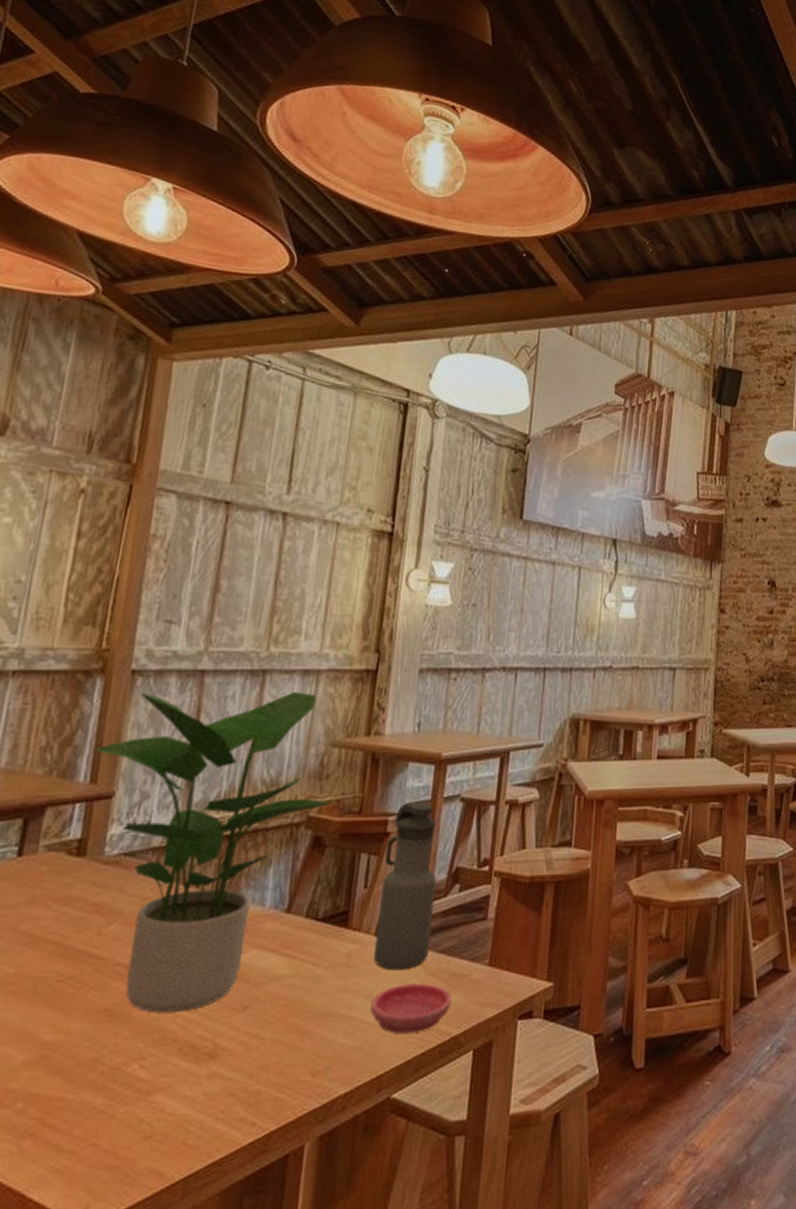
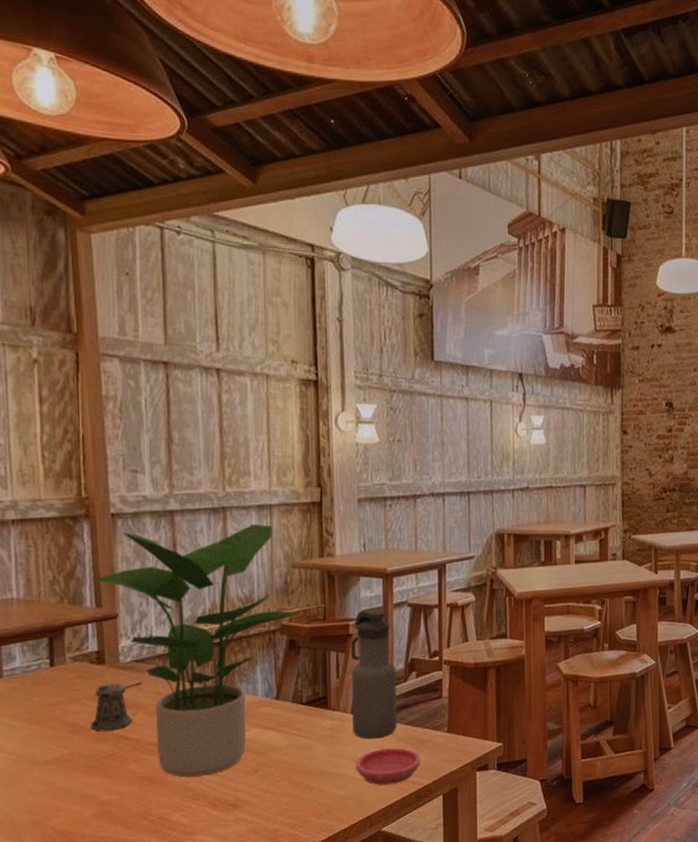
pepper shaker: none [50,881,128,946] -> present [90,682,143,732]

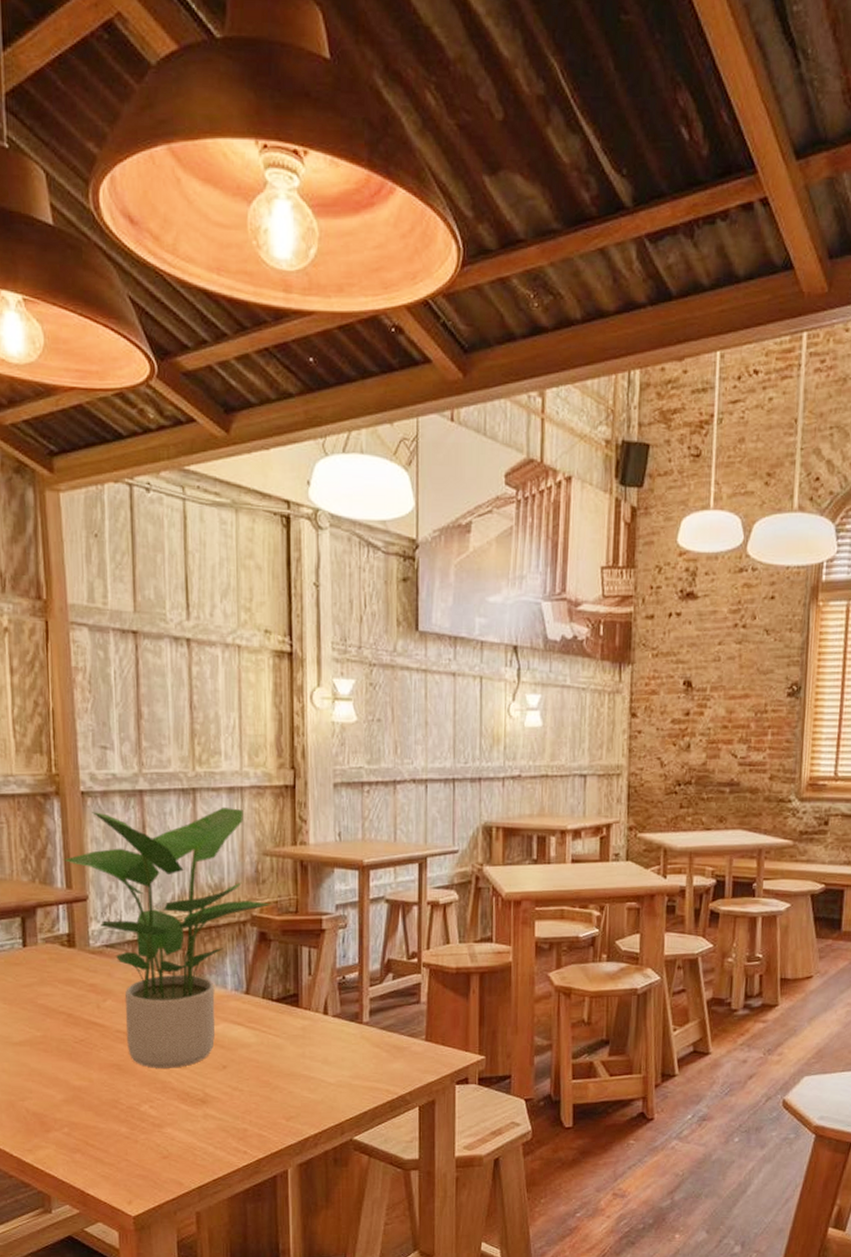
pepper shaker: present [90,682,143,732] -> none [62,967,113,1016]
water bottle: present [350,608,397,739] -> none [323,903,372,1042]
saucer: present [356,748,421,785] -> none [327,1053,396,1091]

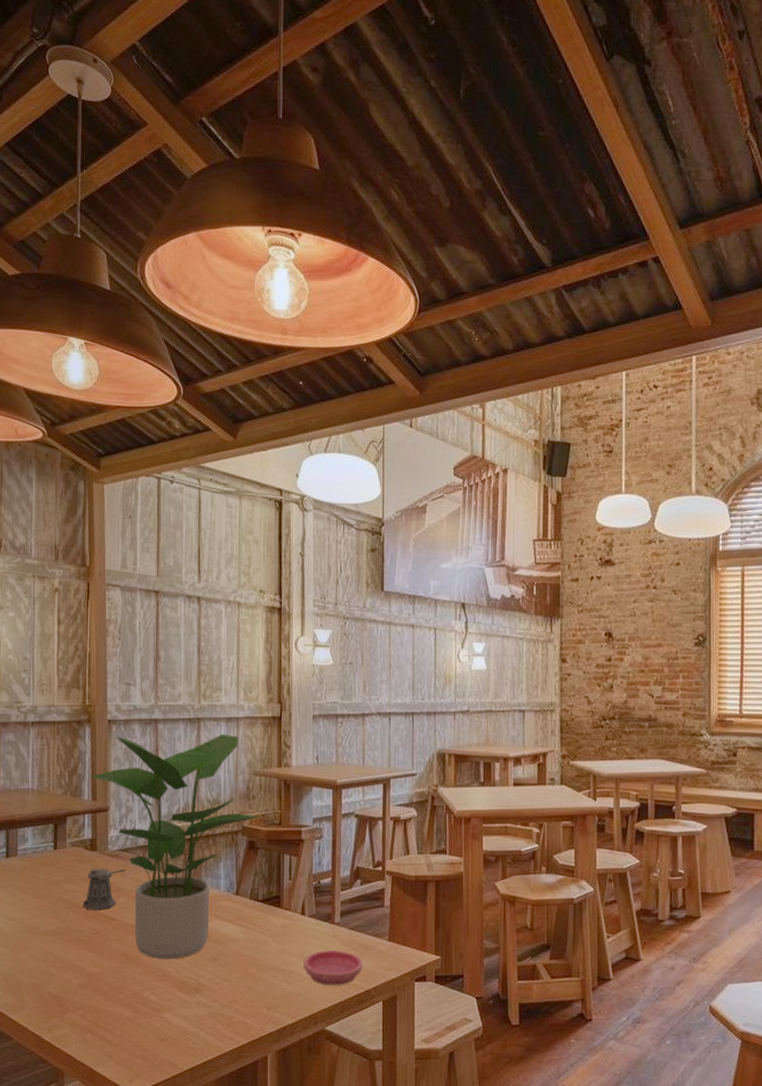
pepper shaker: none [62,967,113,1016] -> present [83,868,126,911]
saucer: none [327,1053,396,1091] -> present [304,950,363,985]

